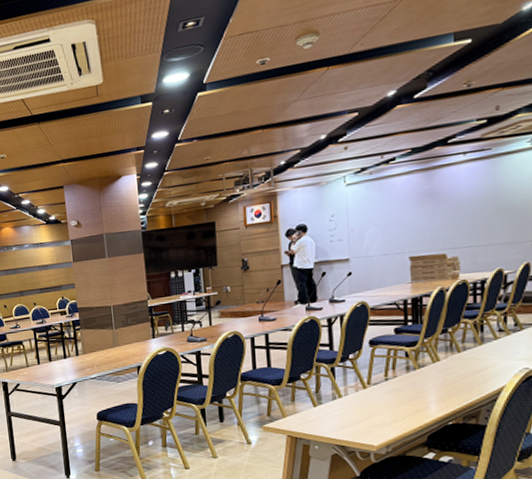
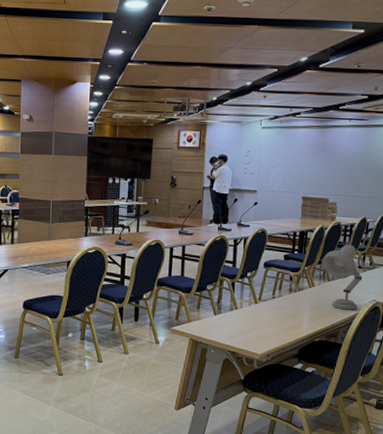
desk lamp: none [446,304,506,384] -> present [322,244,363,310]

